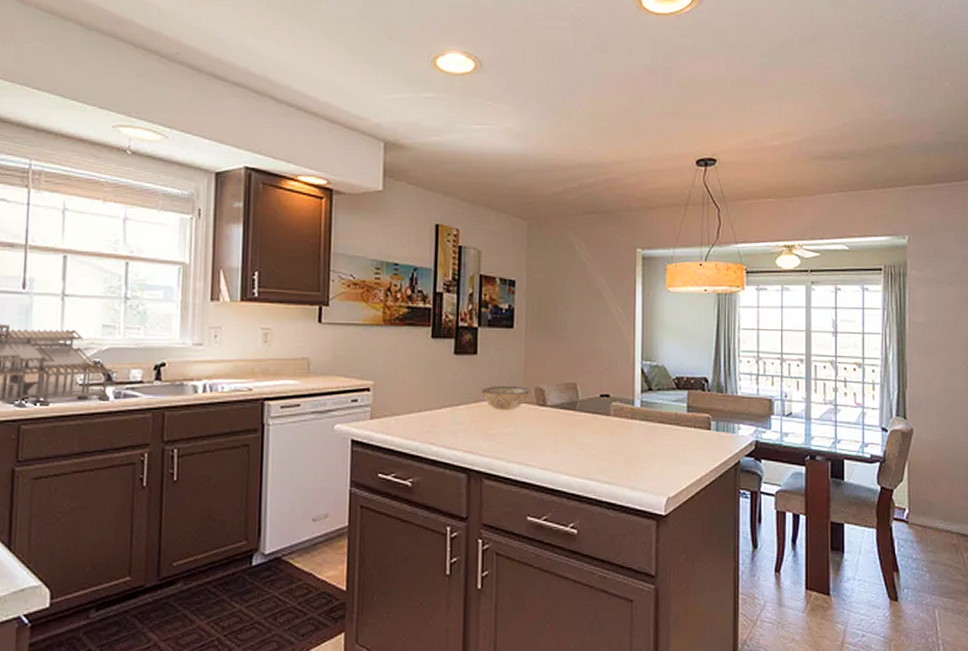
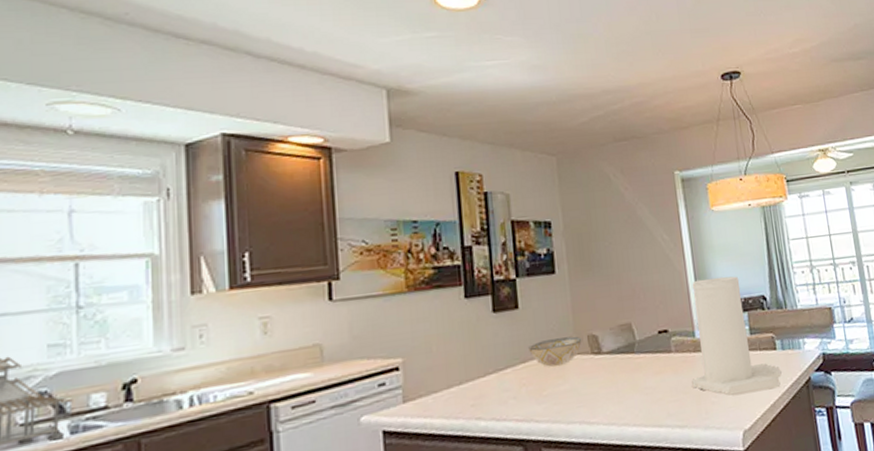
paper towel: none [625,353,712,465] -> present [692,276,782,396]

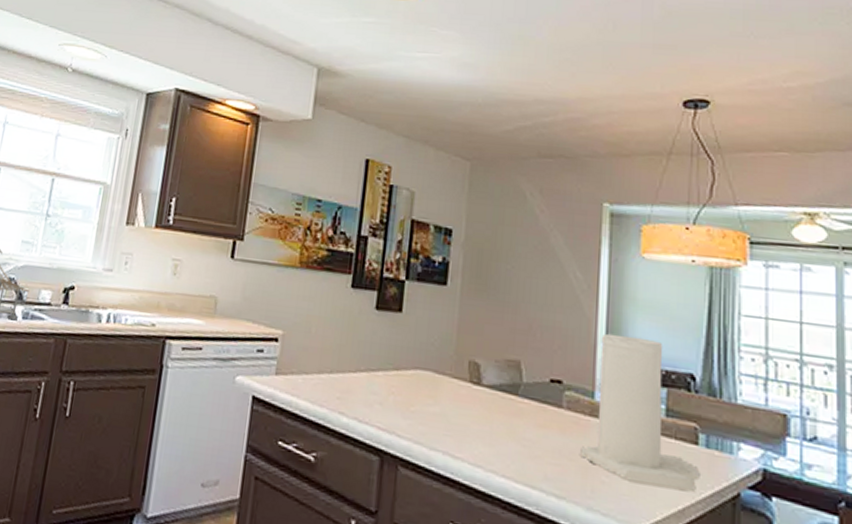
ceramic bowl: present [528,336,582,368] -> none [404,352,462,386]

